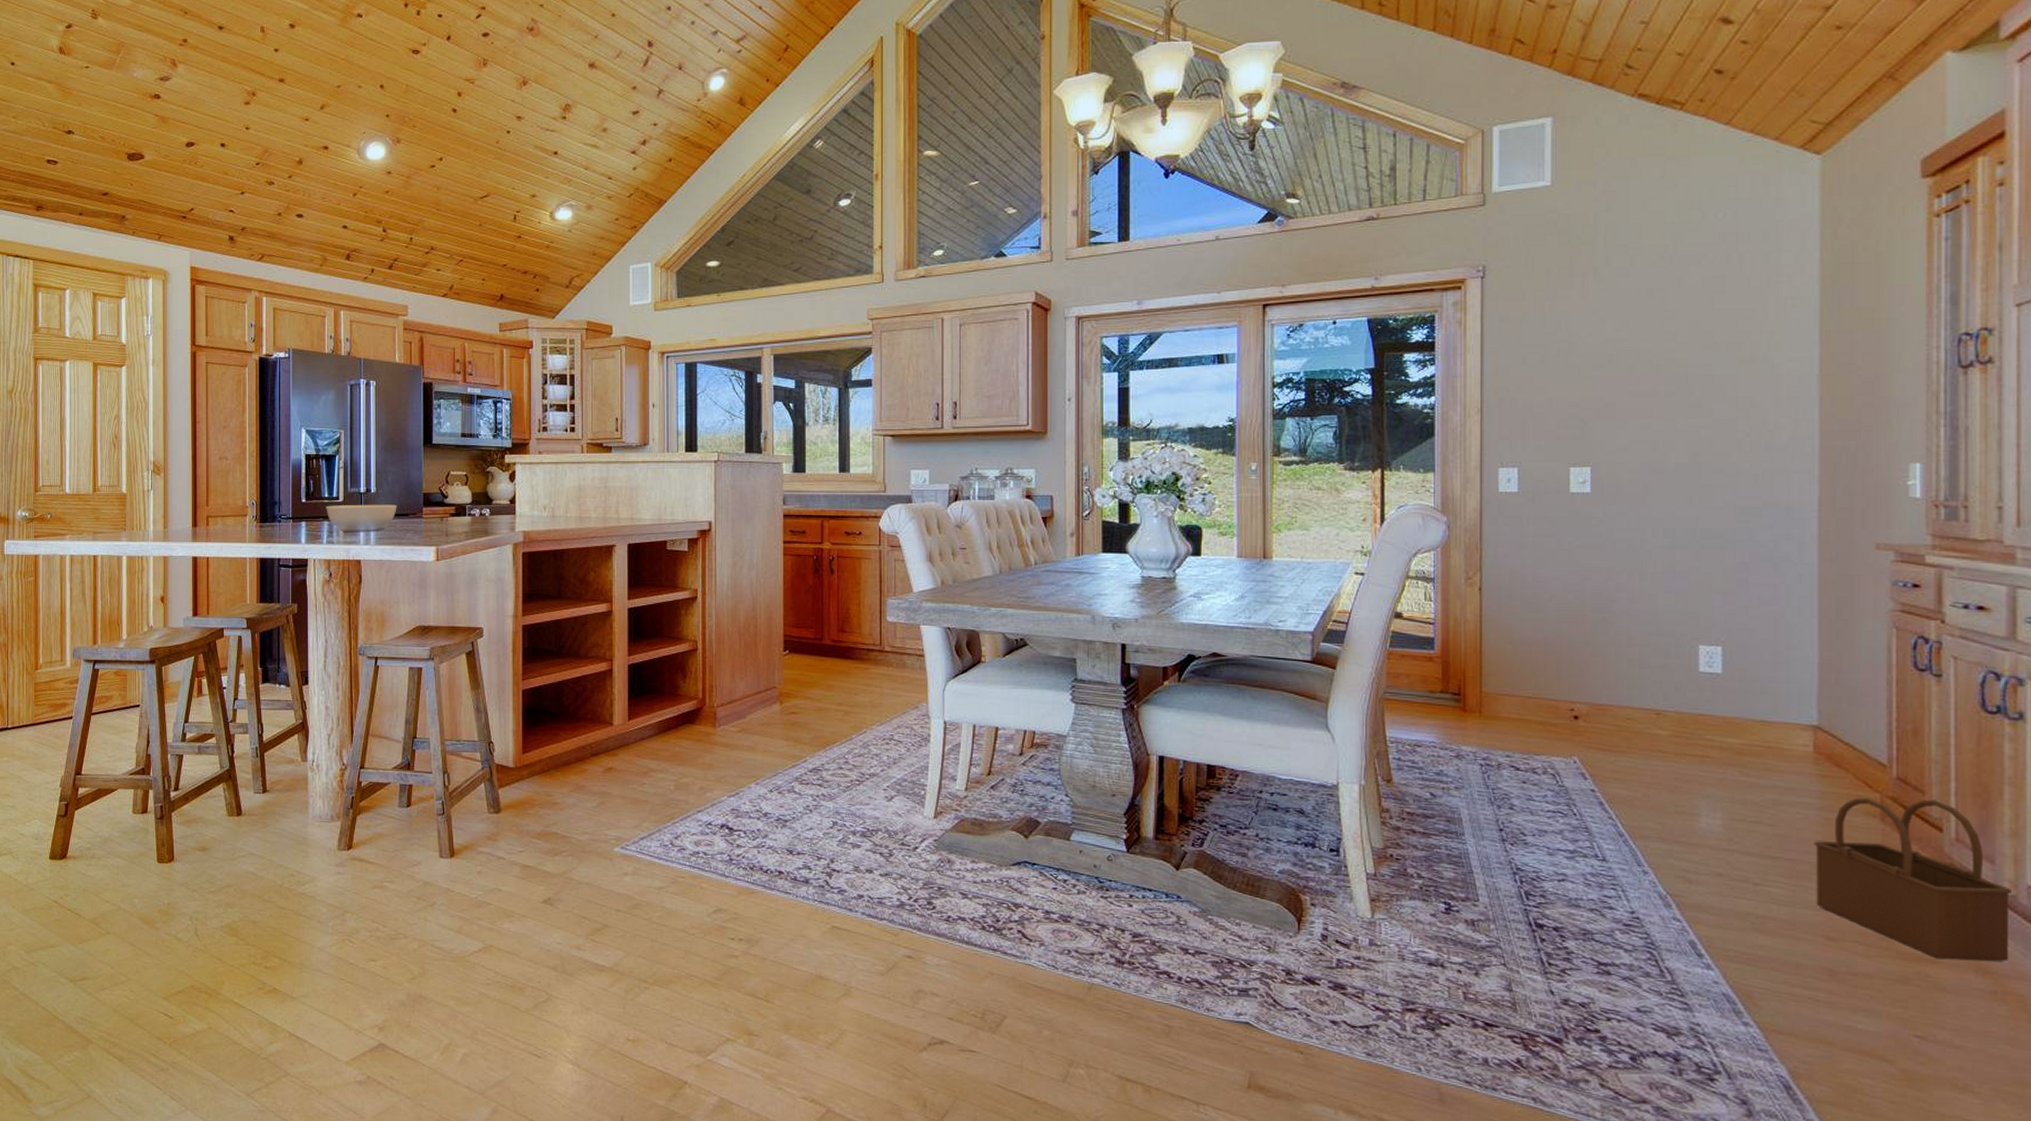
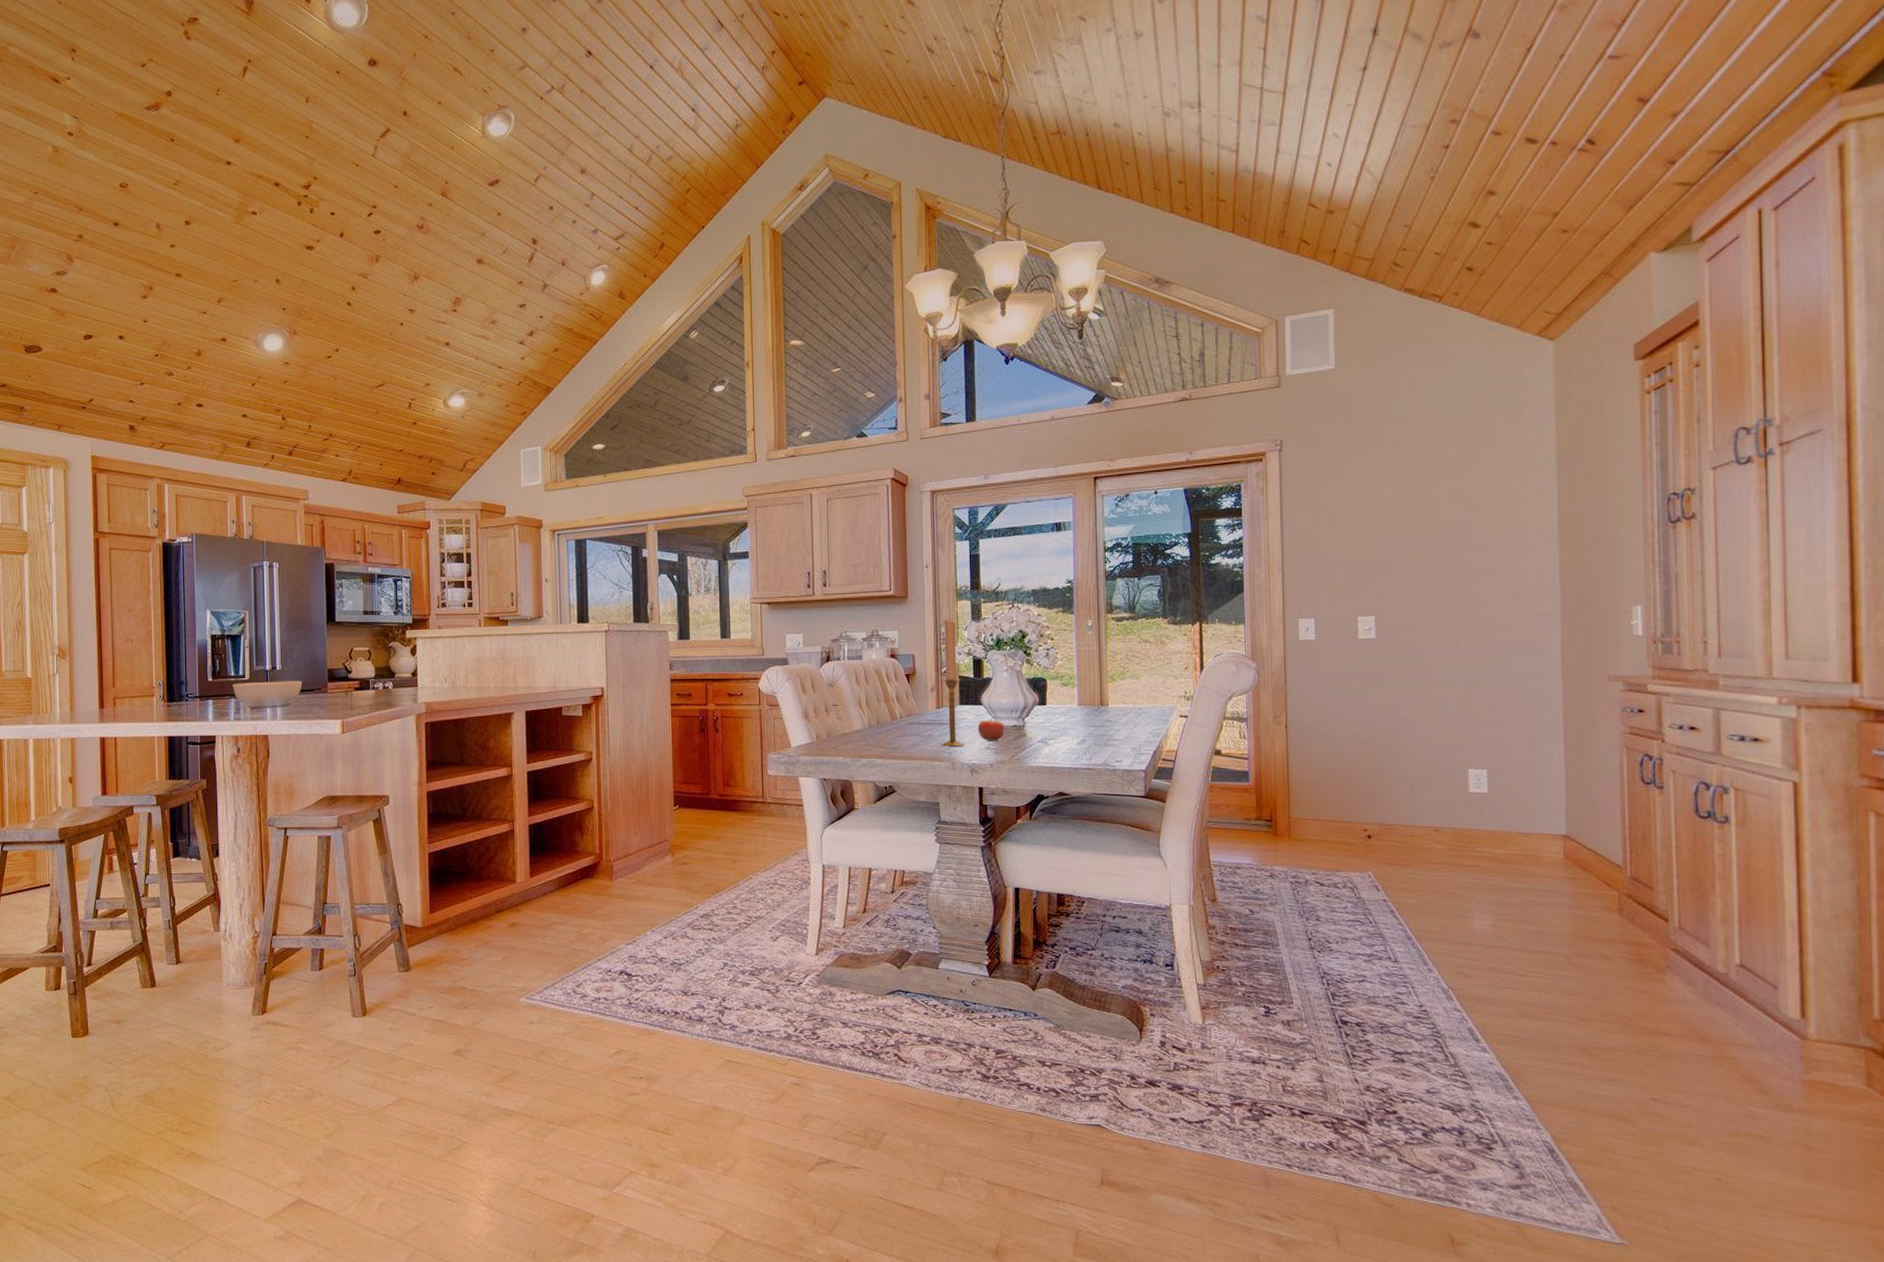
candlestick: none [1080,457,1107,597] -> present [941,618,965,746]
fruit: none [1121,567,1153,594] -> present [977,717,1005,742]
basket: present [1813,797,2011,961] -> none [1566,894,1724,1031]

